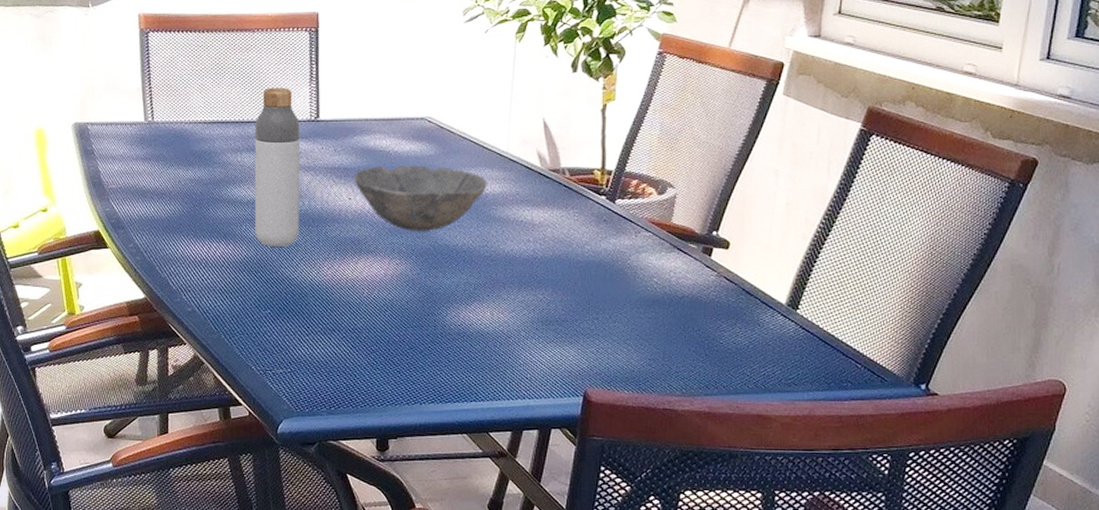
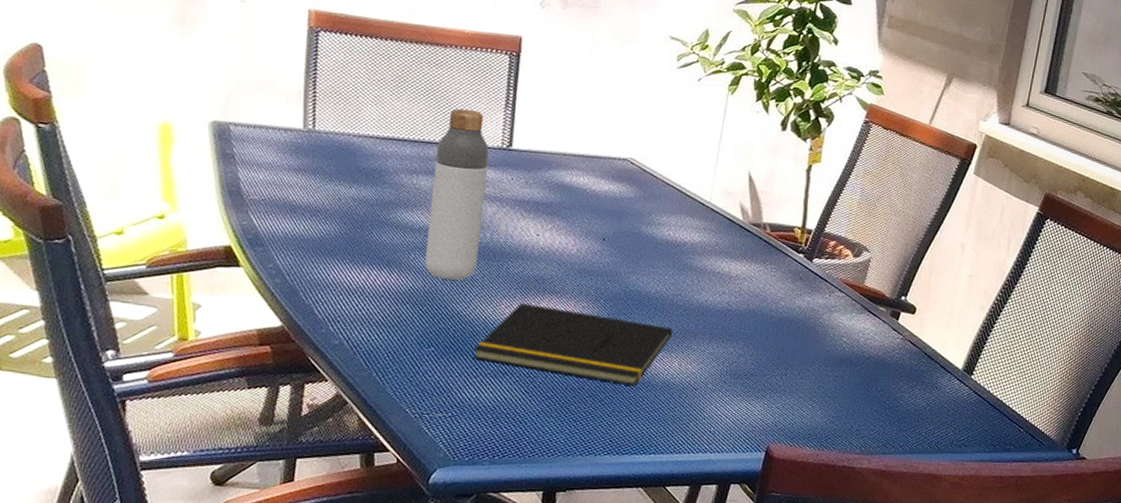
notepad: none [303,263,482,336] -> present [473,302,672,386]
bowl: present [354,165,487,231] -> none [544,203,687,275]

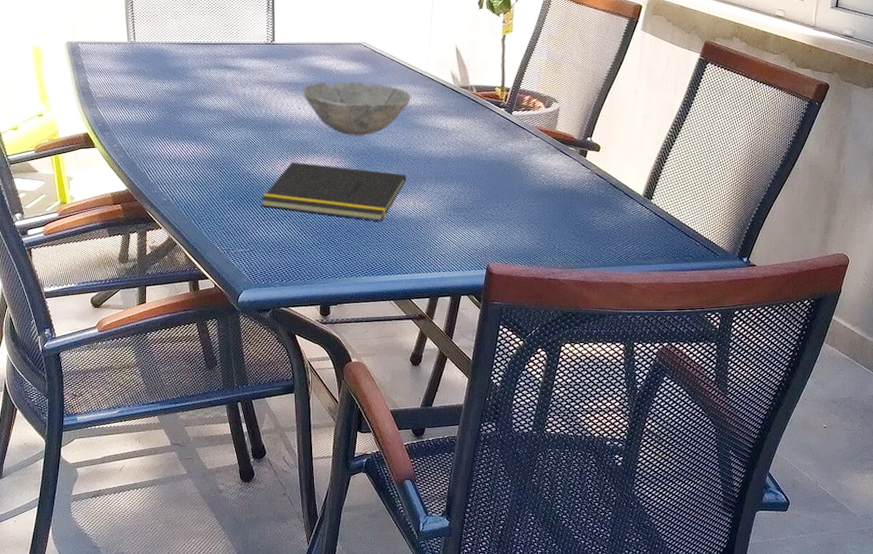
bottle: present [425,108,489,280] -> none [220,15,258,147]
bowl: none [544,203,687,275] -> present [303,82,411,136]

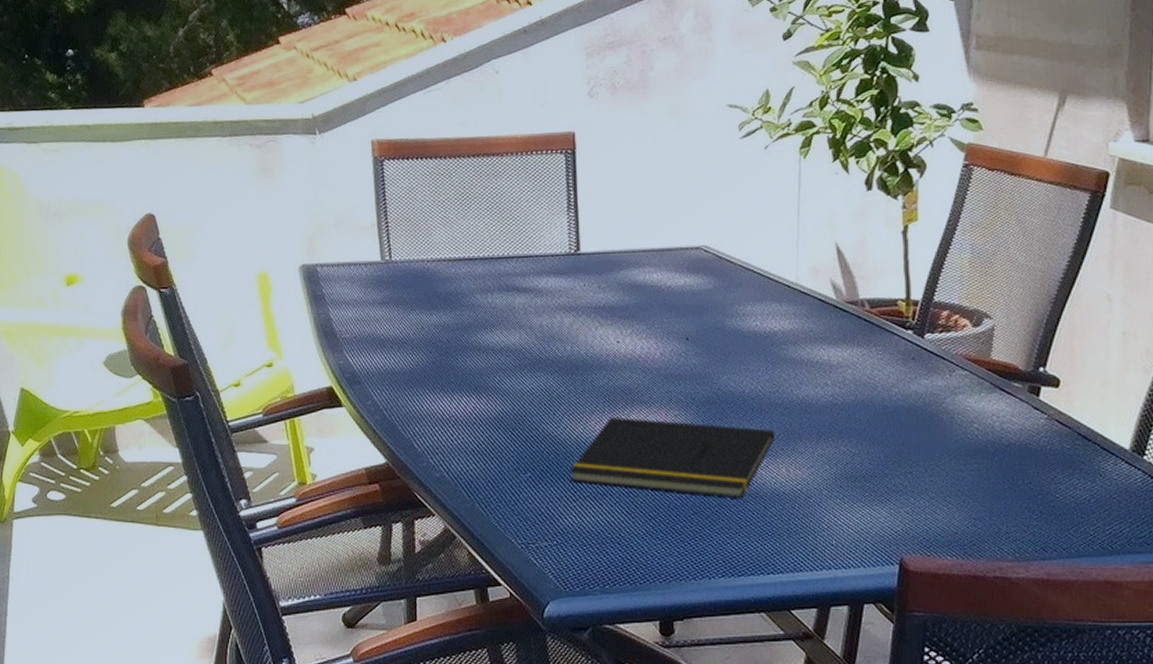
bowl: present [303,82,411,136] -> none [622,301,776,377]

